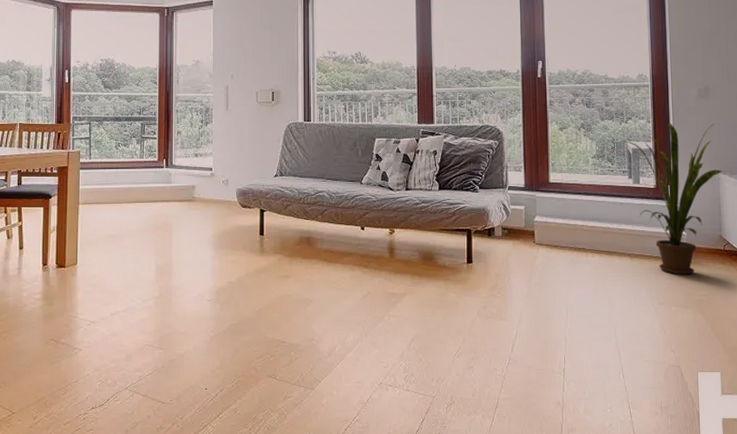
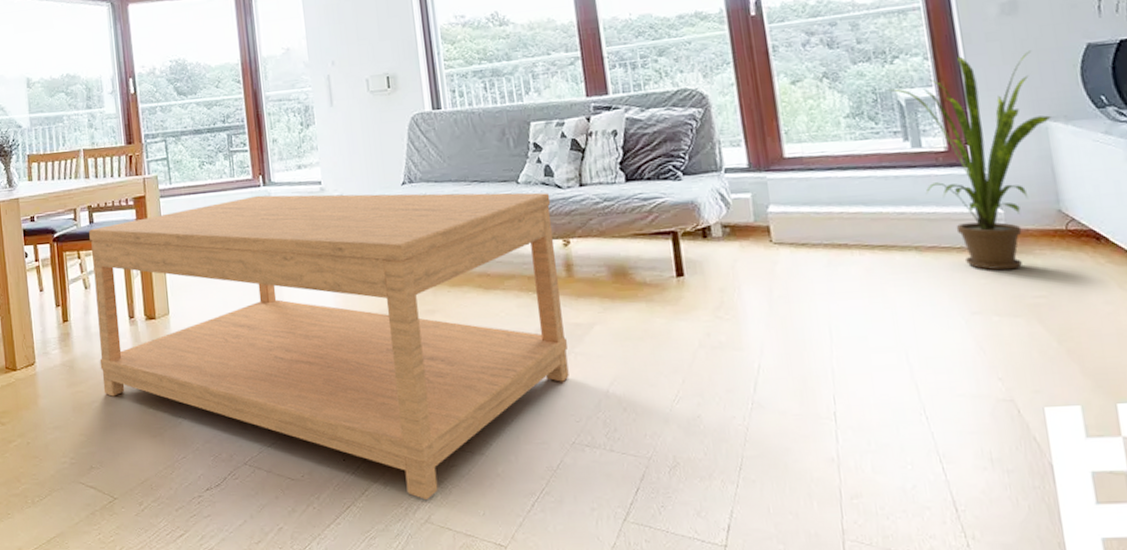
coffee table: none [13,175,384,422] -> present [89,192,569,499]

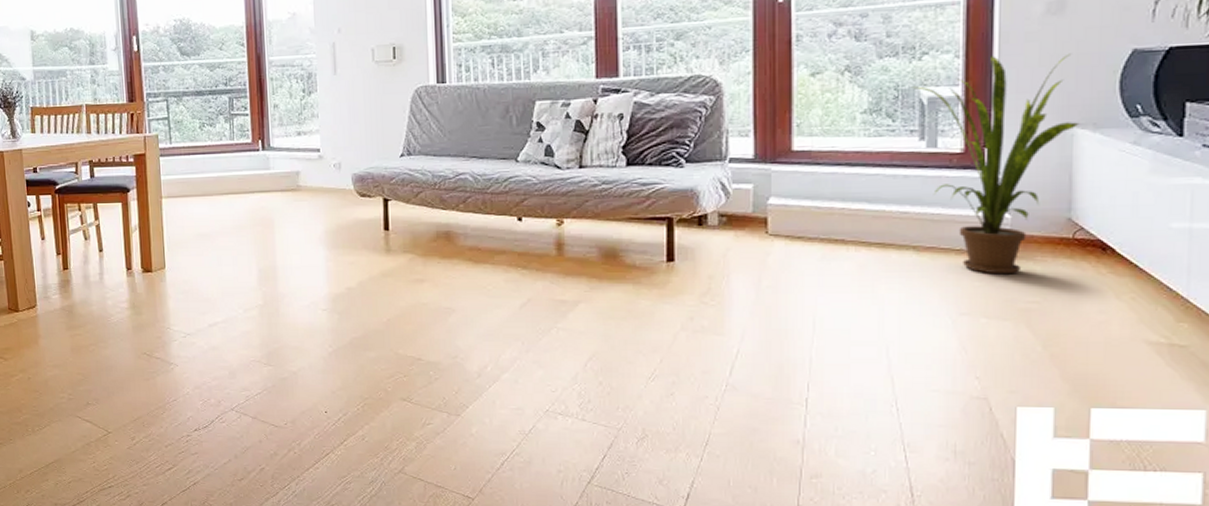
coffee table: present [89,192,569,499] -> none [90,159,550,452]

